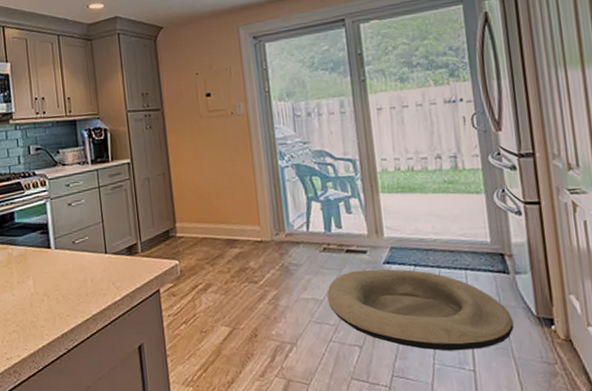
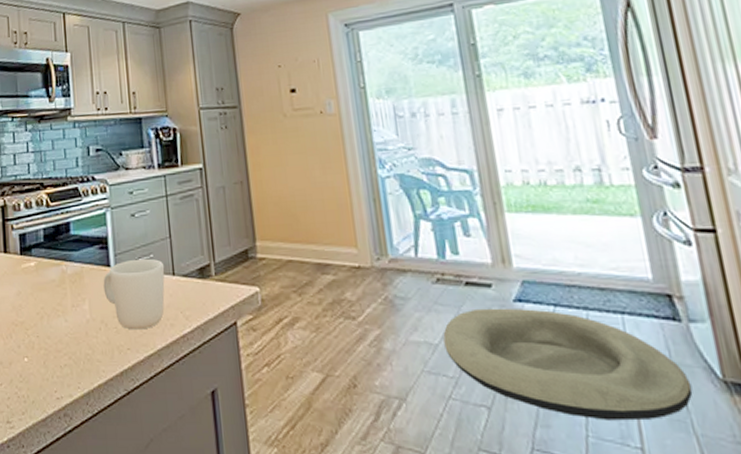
mug: none [45,240,99,300] -> present [103,258,165,330]

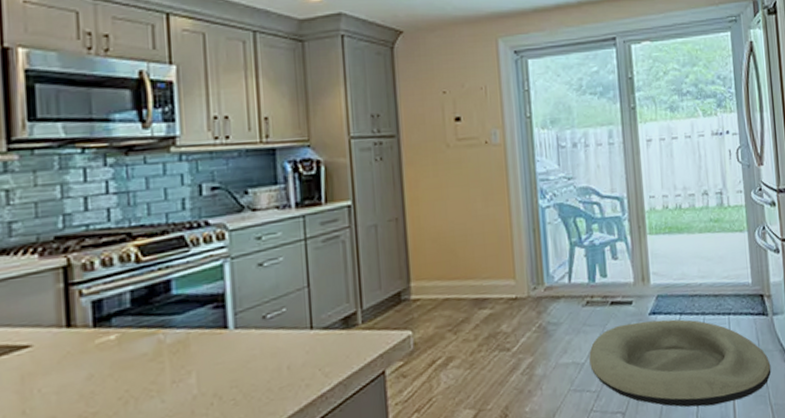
mug: present [103,258,165,330] -> none [217,313,301,399]

